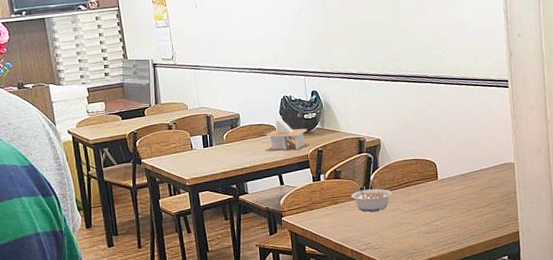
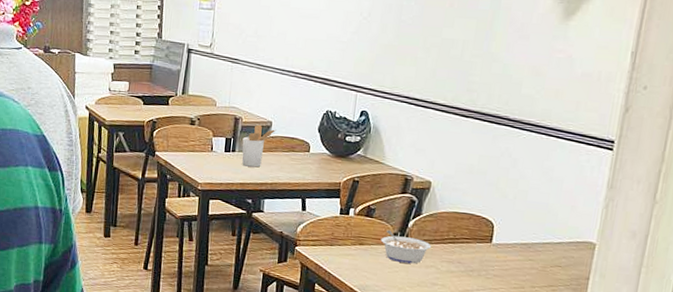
utensil holder: none [217,118,245,157] -> present [241,124,277,168]
napkin holder: present [265,116,309,152] -> none [293,132,346,176]

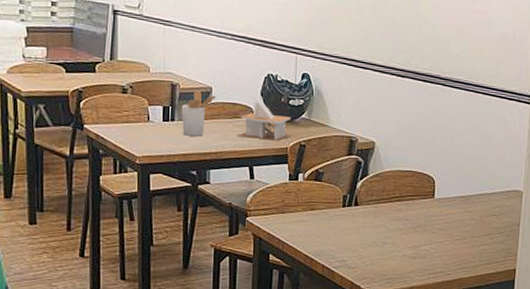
napkin holder: none [293,132,346,176] -> present [237,97,291,141]
legume: present [380,230,432,264] -> none [331,193,380,225]

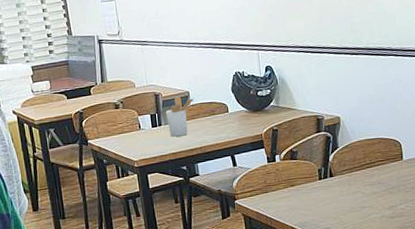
napkin holder: present [237,97,291,141] -> none [217,93,264,131]

